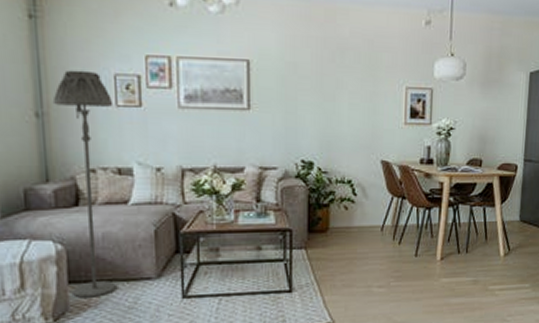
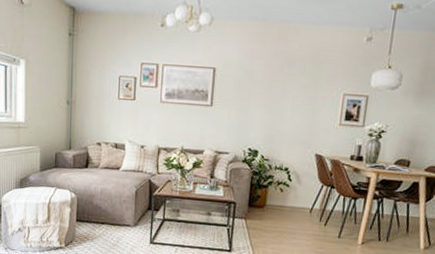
floor lamp: present [52,70,116,298] -> none [78,72,117,234]

